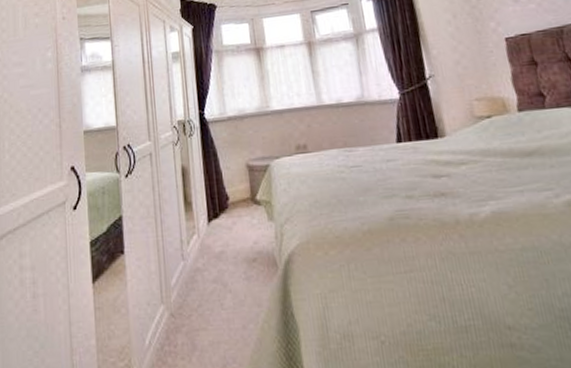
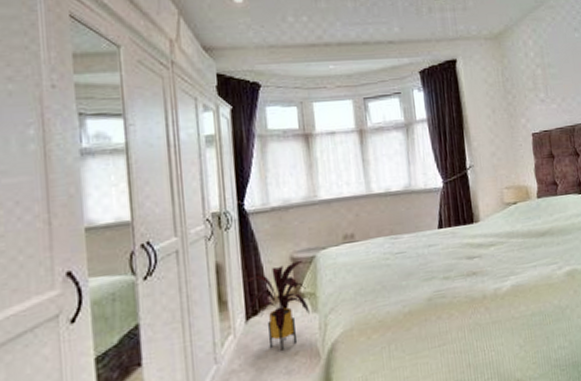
house plant: none [207,169,266,255] -> present [246,261,310,351]

